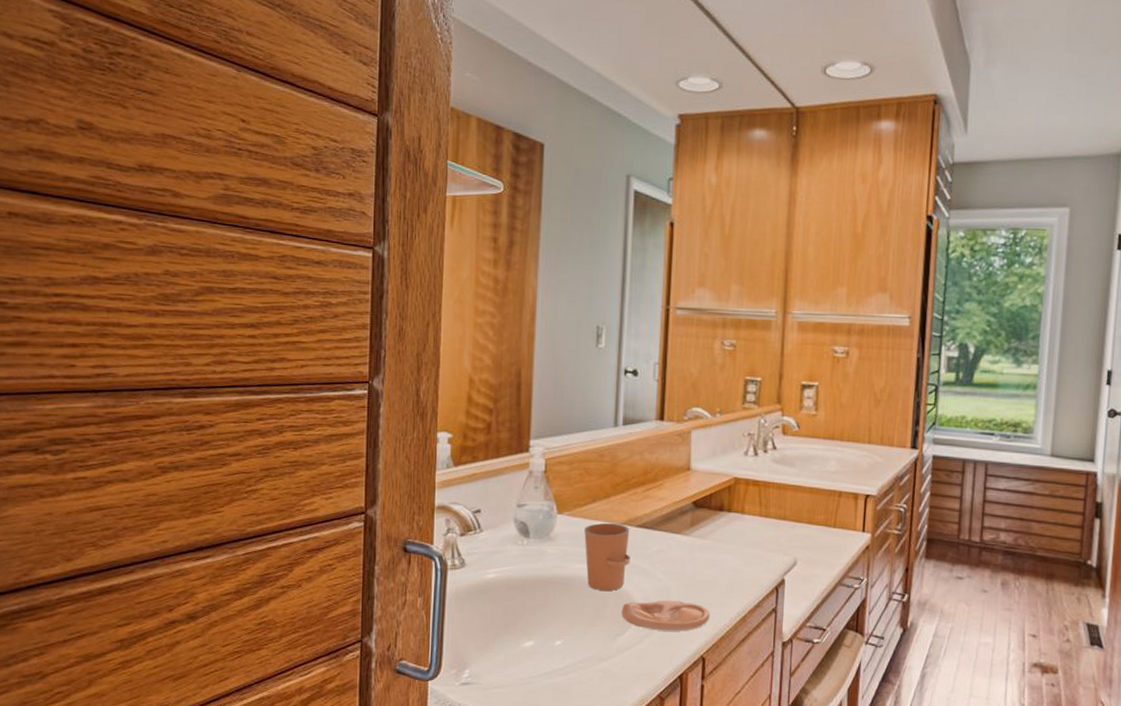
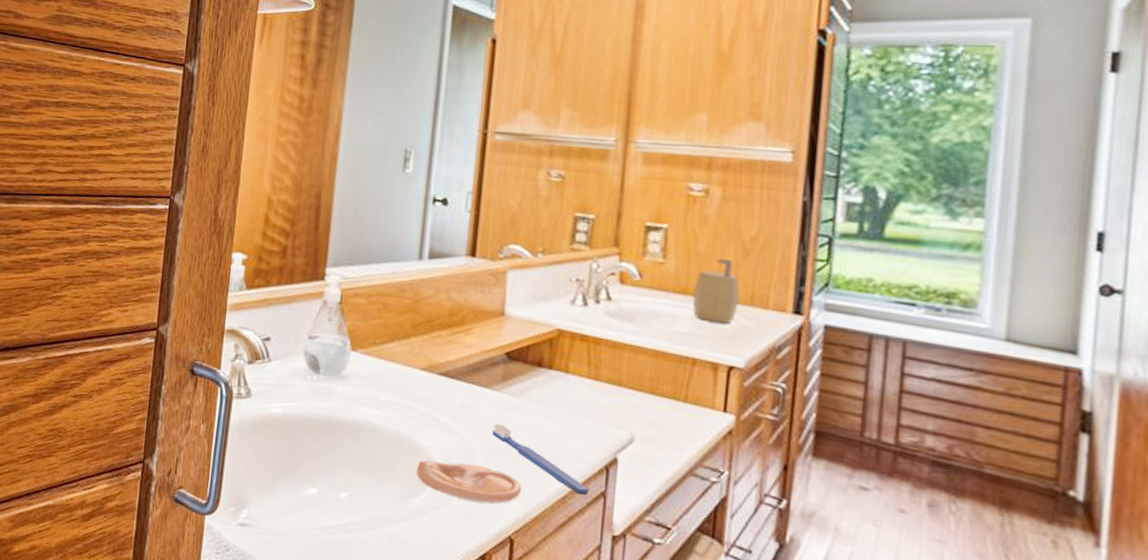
cup: present [584,522,630,591] -> none [379,365,431,445]
toothbrush: none [683,563,763,614] -> present [491,423,589,496]
soap dispenser: none [838,408,873,461] -> present [692,258,740,324]

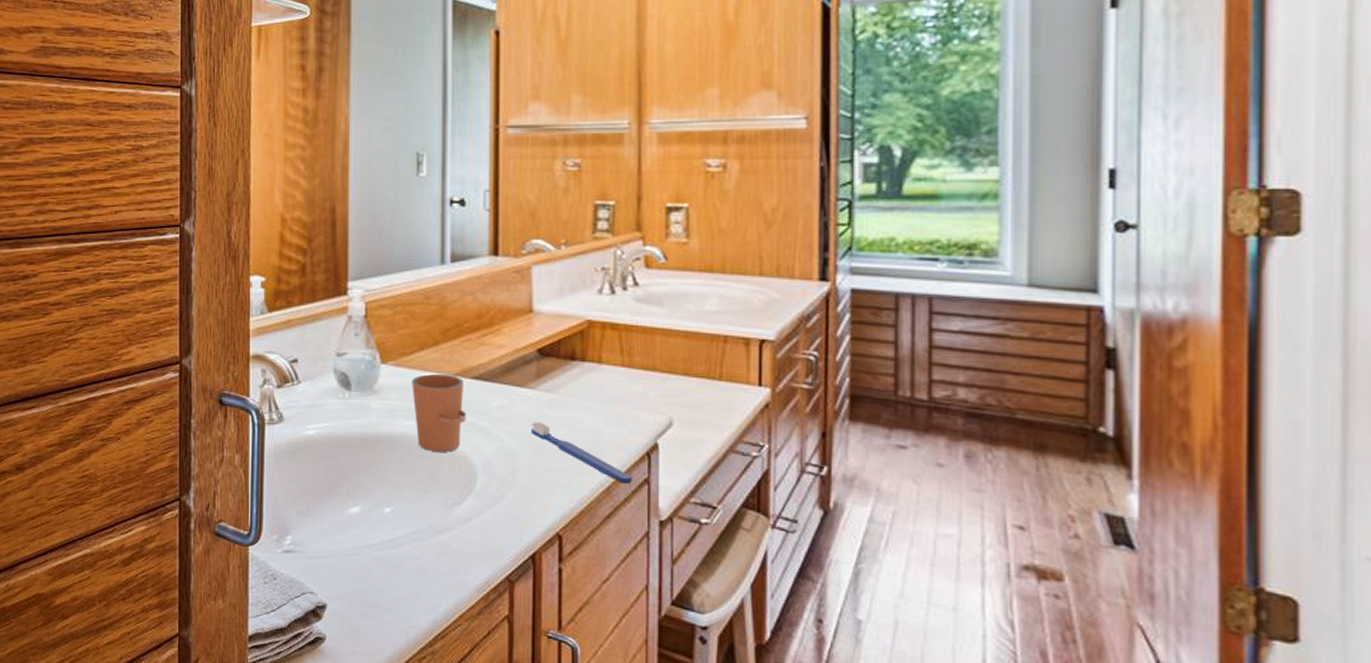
cup: none [379,365,431,445] -> present [412,373,466,452]
ear: present [415,460,522,504] -> none [457,464,566,503]
soap dispenser: present [692,258,740,324] -> none [719,232,765,297]

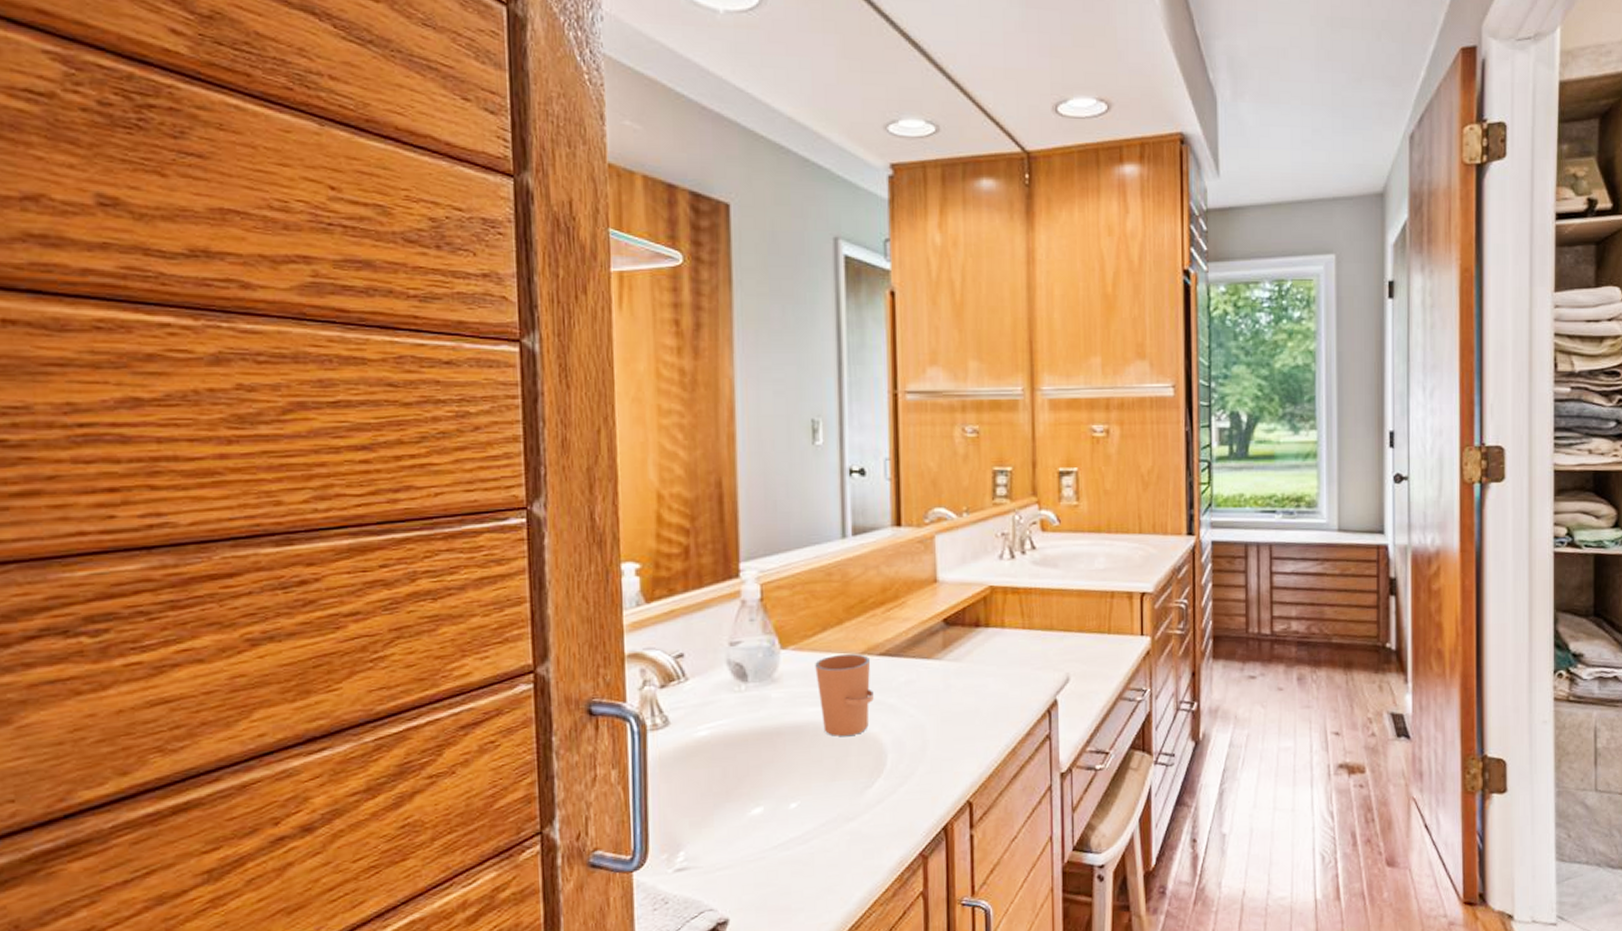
toothbrush: present [530,421,632,485] -> none [939,692,1035,743]

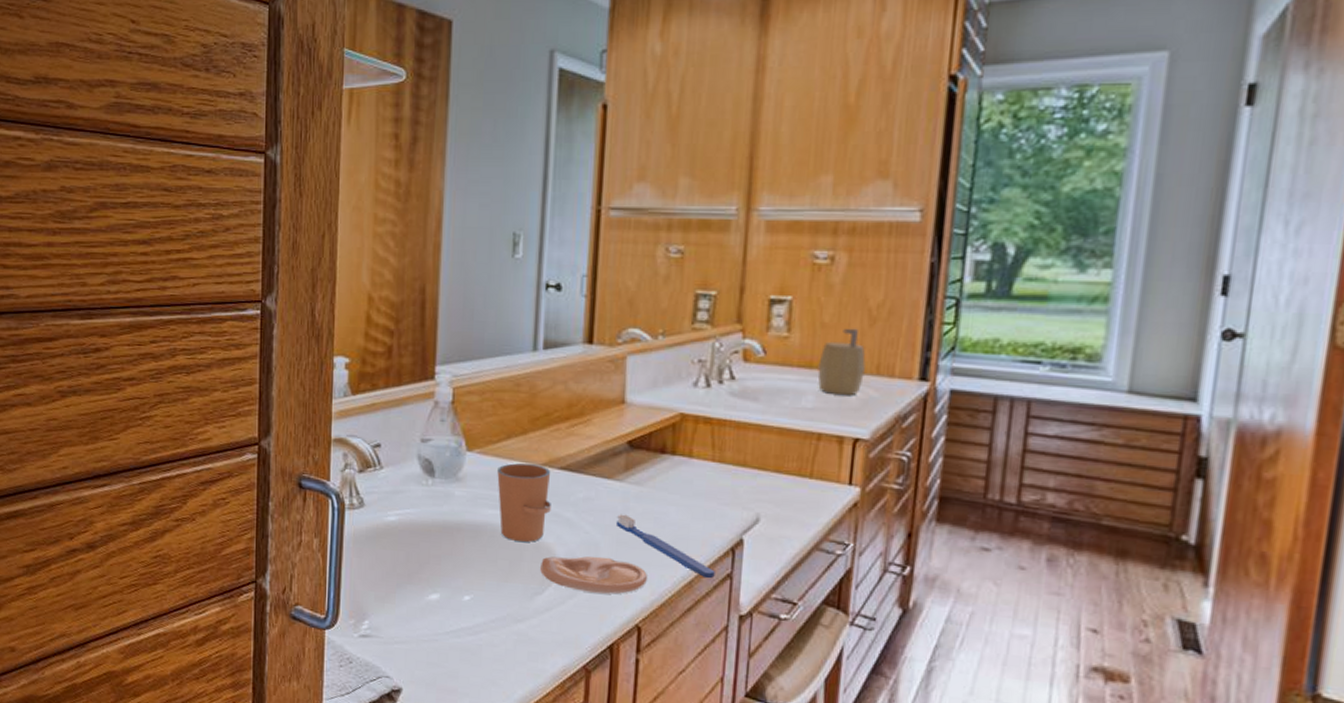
ear: none [867,737,975,777] -> present [539,556,648,595]
toothbrush: none [939,692,1035,743] -> present [615,514,715,579]
soap dispenser: none [1105,493,1144,554] -> present [817,328,866,395]

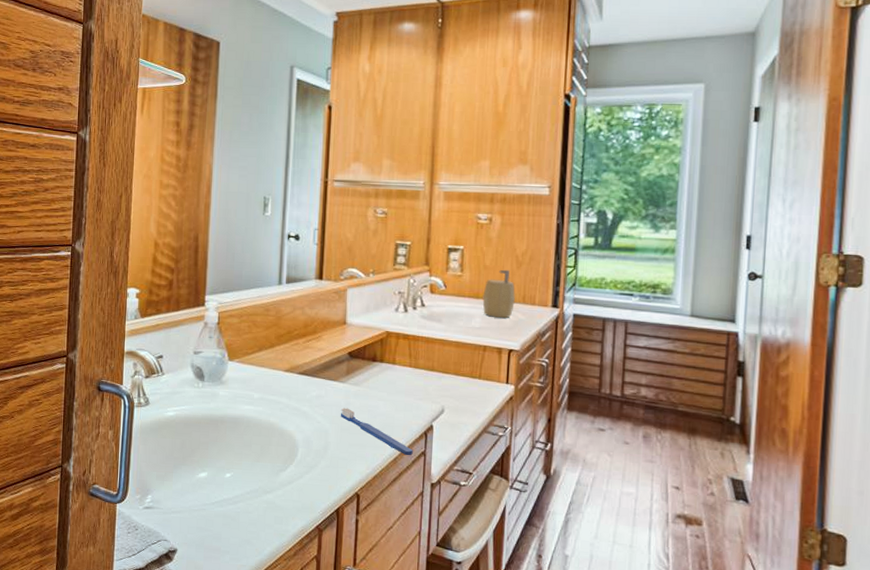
cup: present [497,463,551,542] -> none [251,369,292,430]
ear: present [539,556,648,595] -> none [283,440,365,470]

